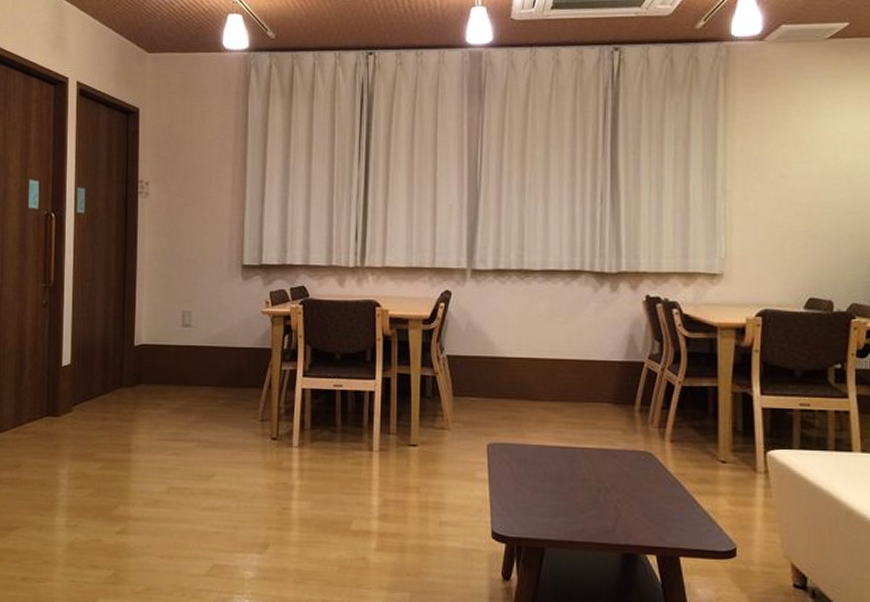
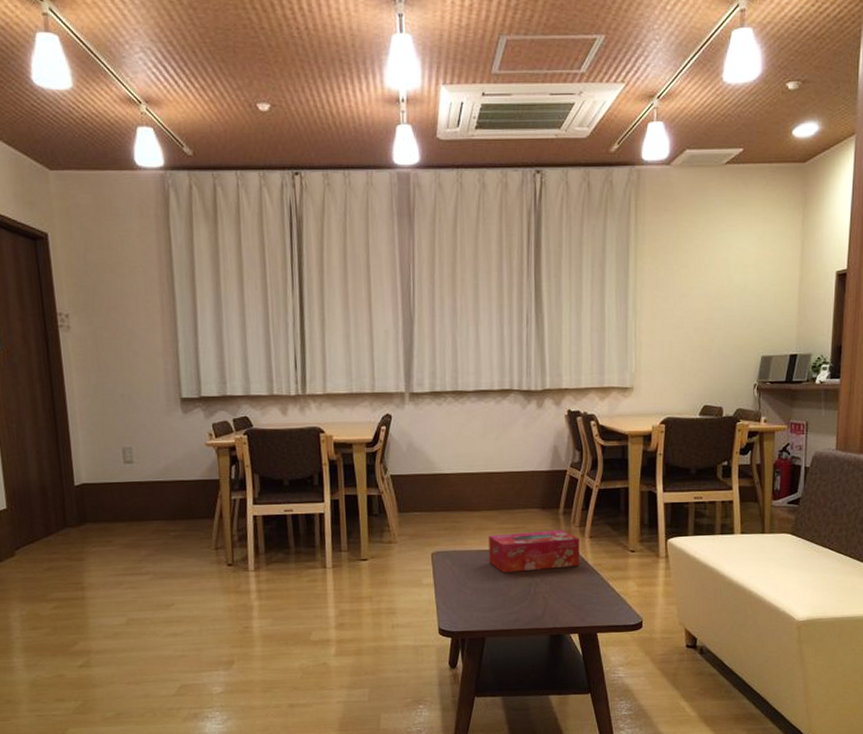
tissue box: none [552,429,659,475] -> present [488,529,580,573]

